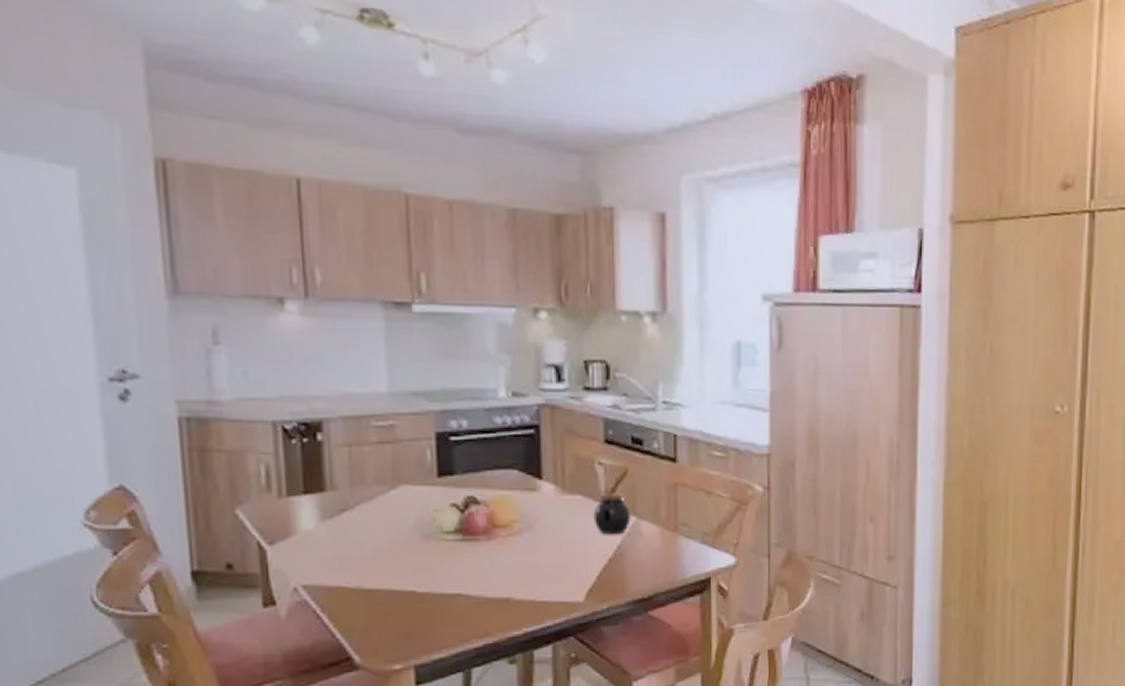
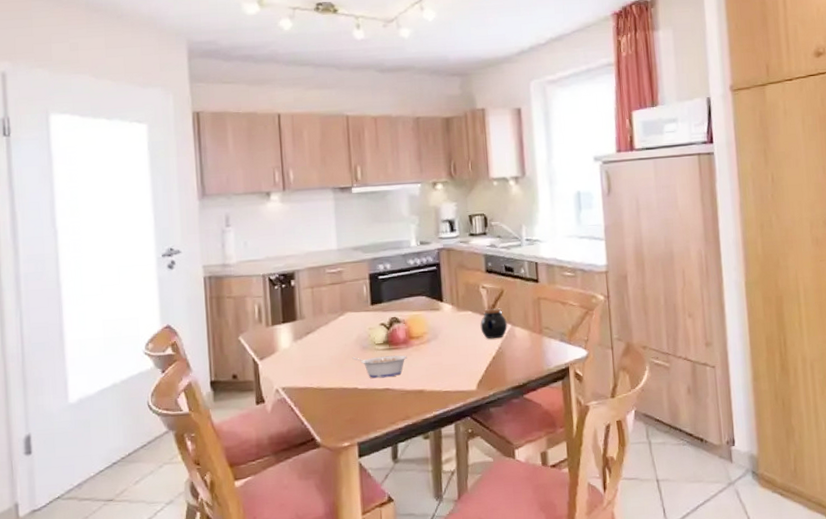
legume: none [408,549,489,580] -> present [352,355,407,379]

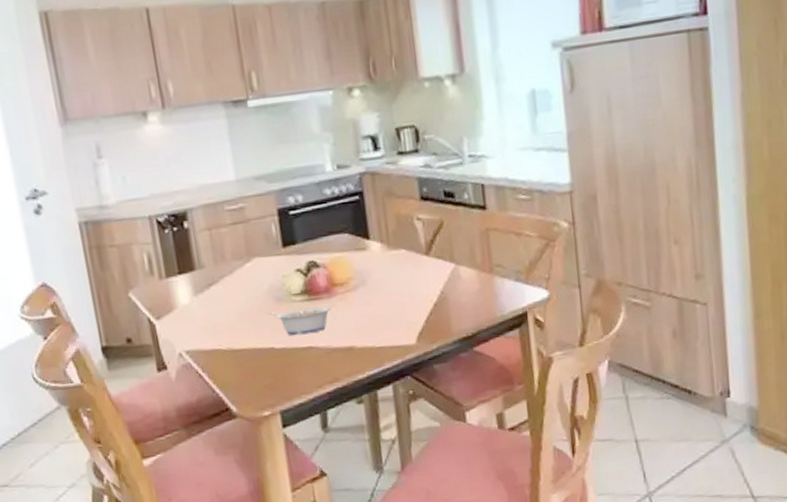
jar: present [480,308,508,339] -> none [416,244,450,283]

